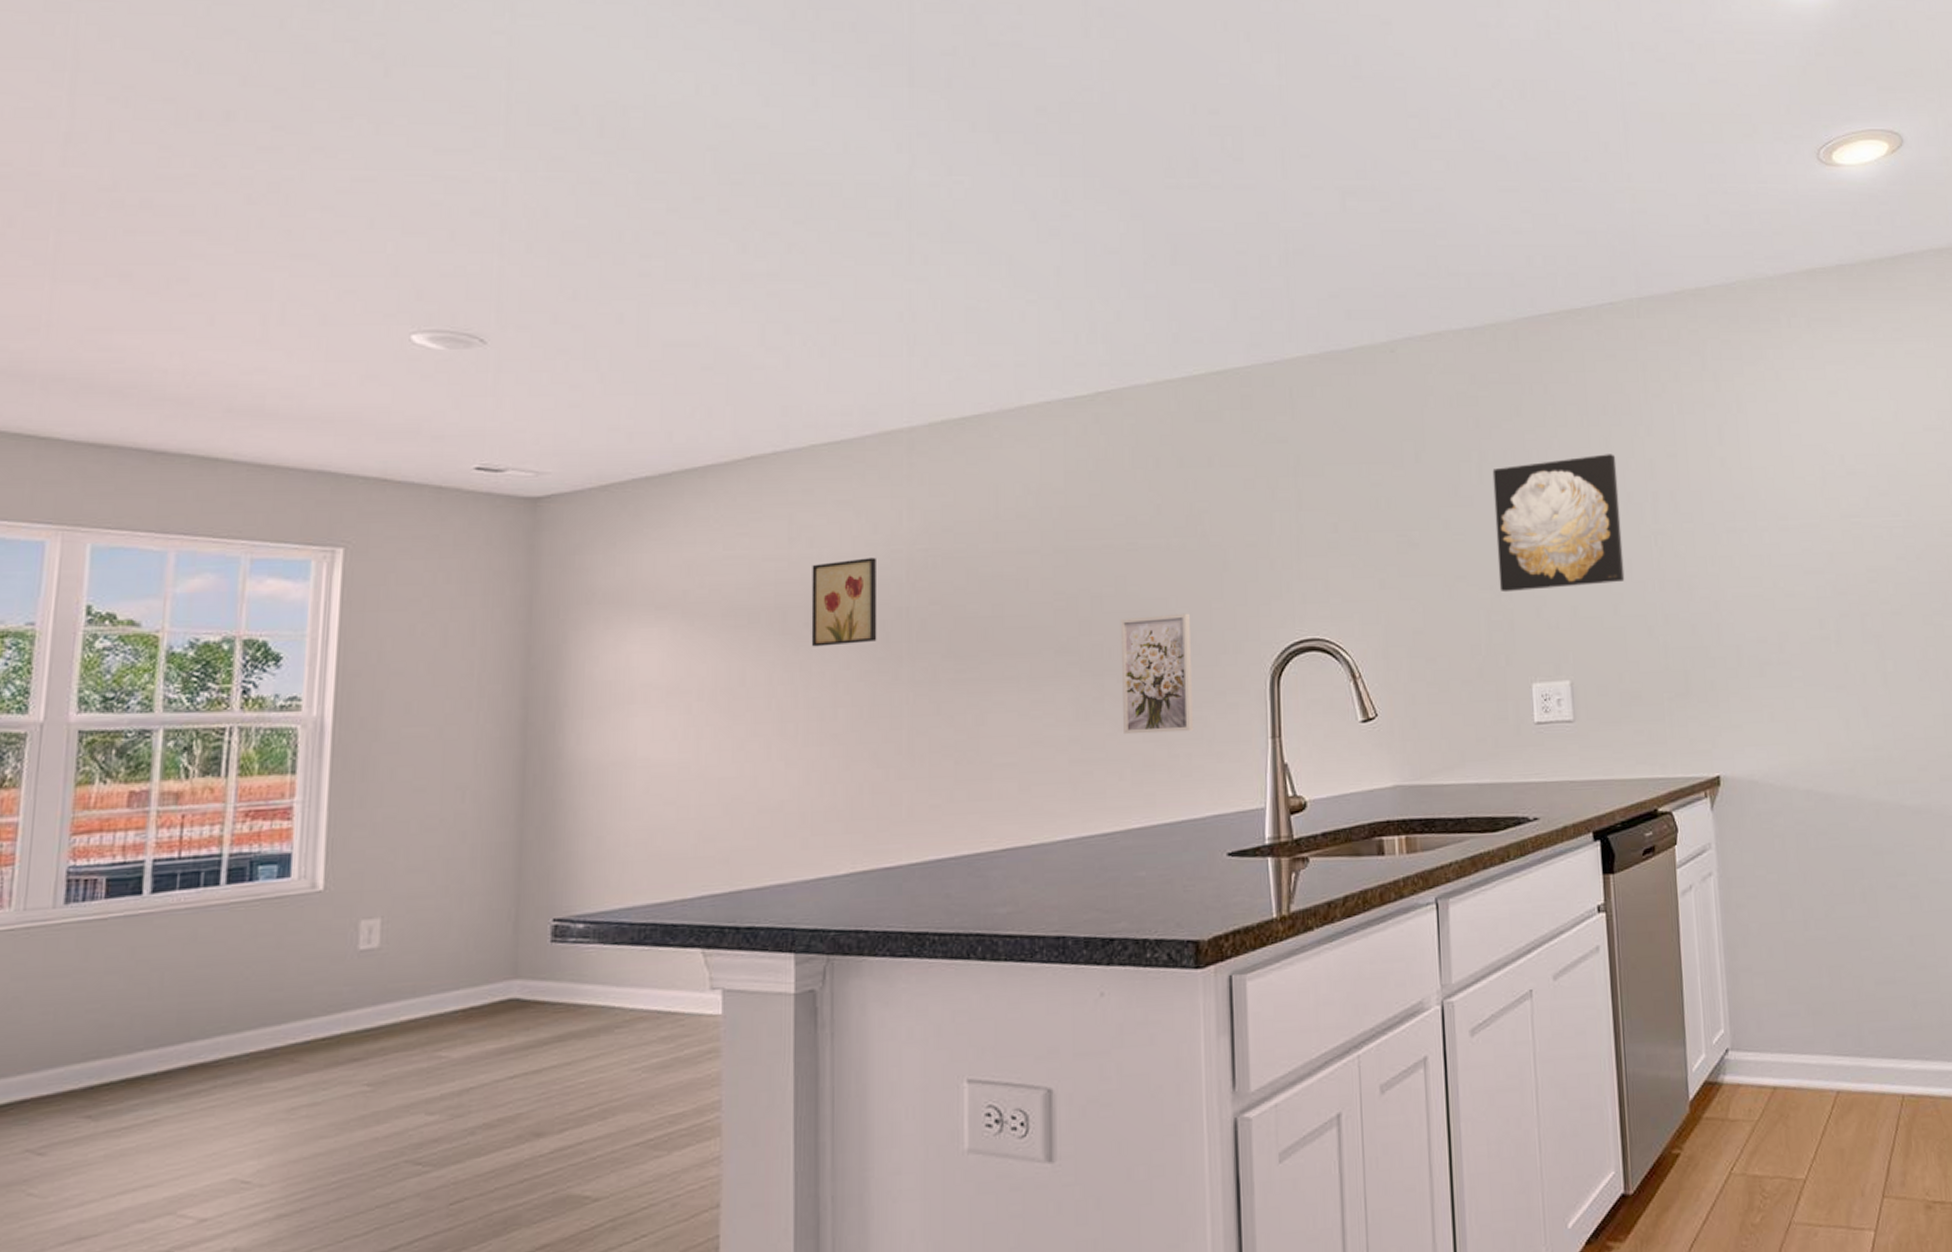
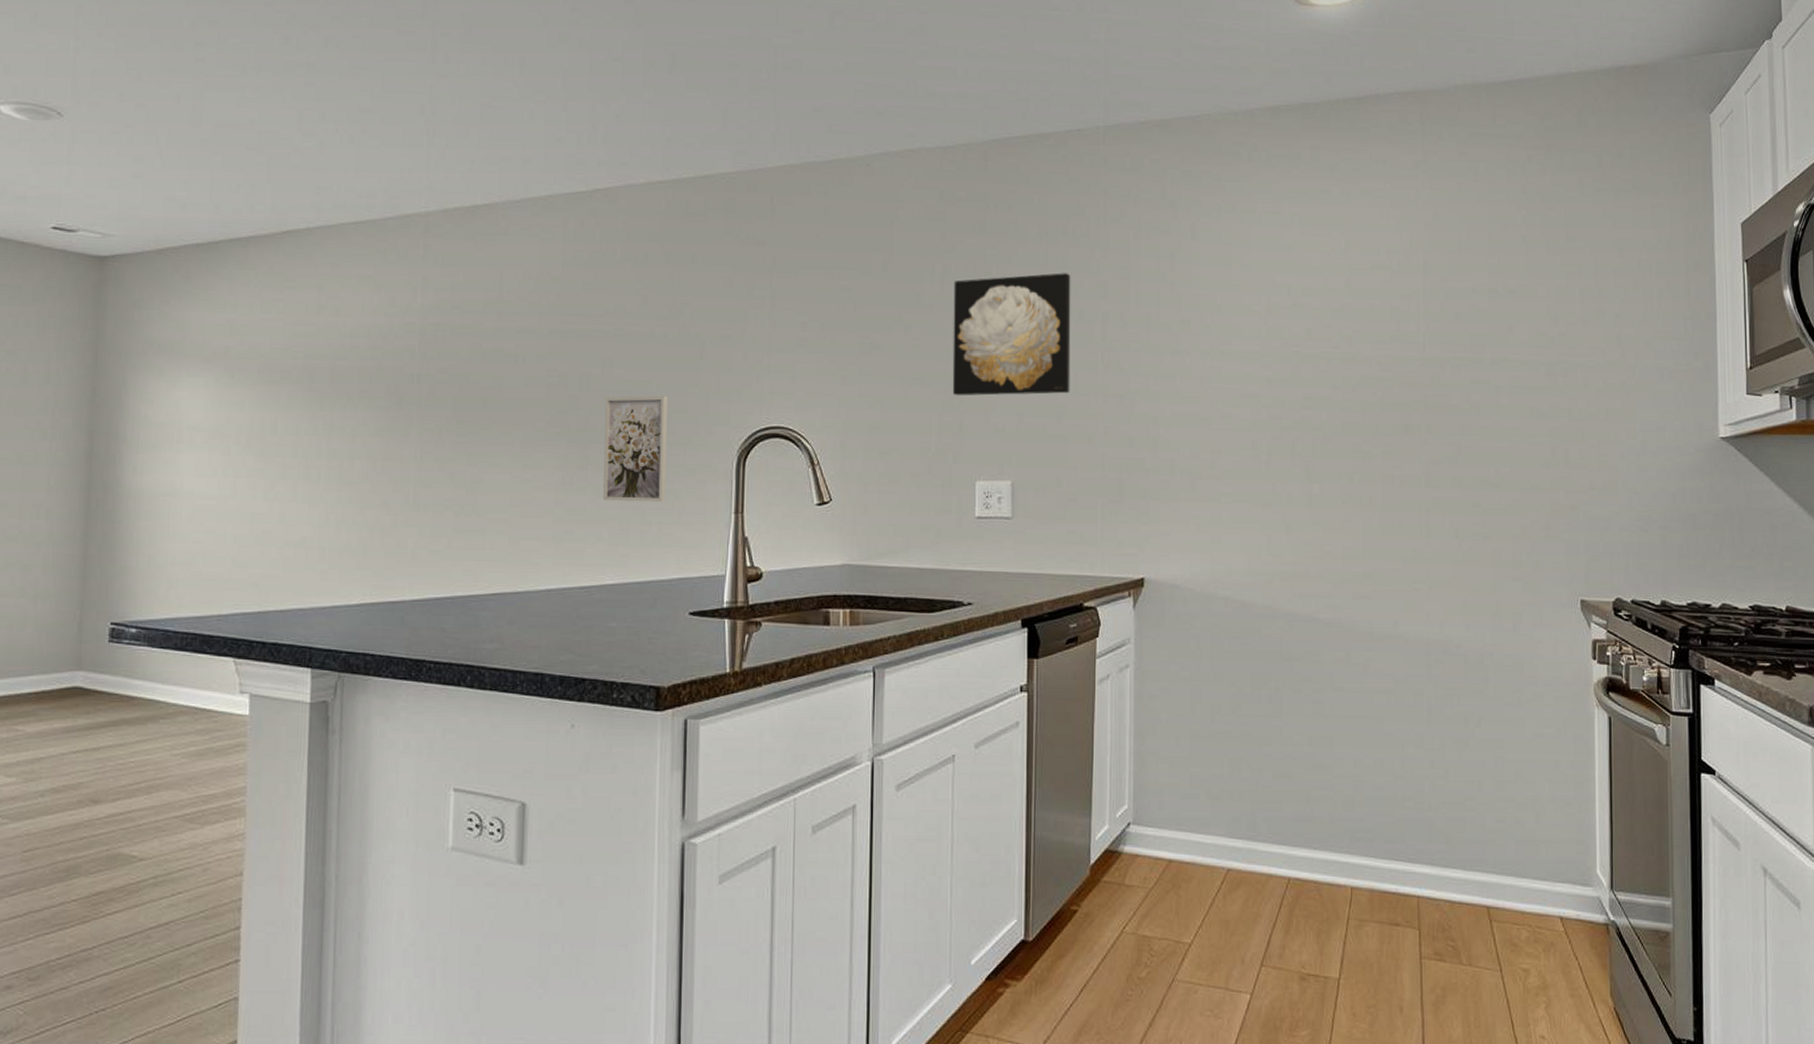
wall art: present [811,557,877,647] -> none [334,327,393,404]

